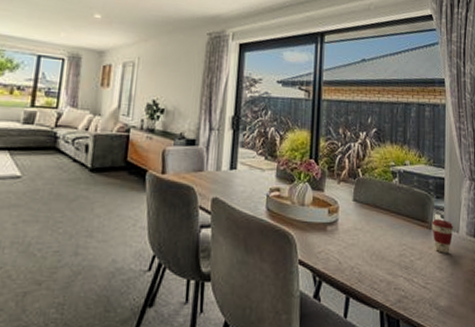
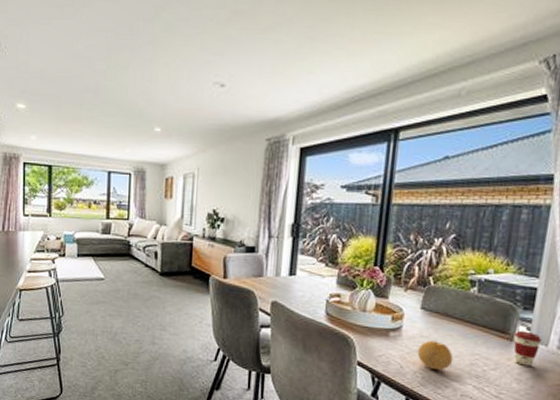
fruit: none [353,233,385,263] -> present [417,340,454,370]

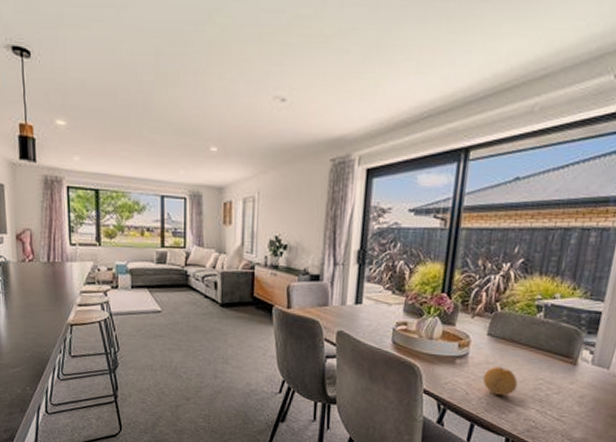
coffee cup: present [513,330,542,366] -> none [576,354,604,389]

